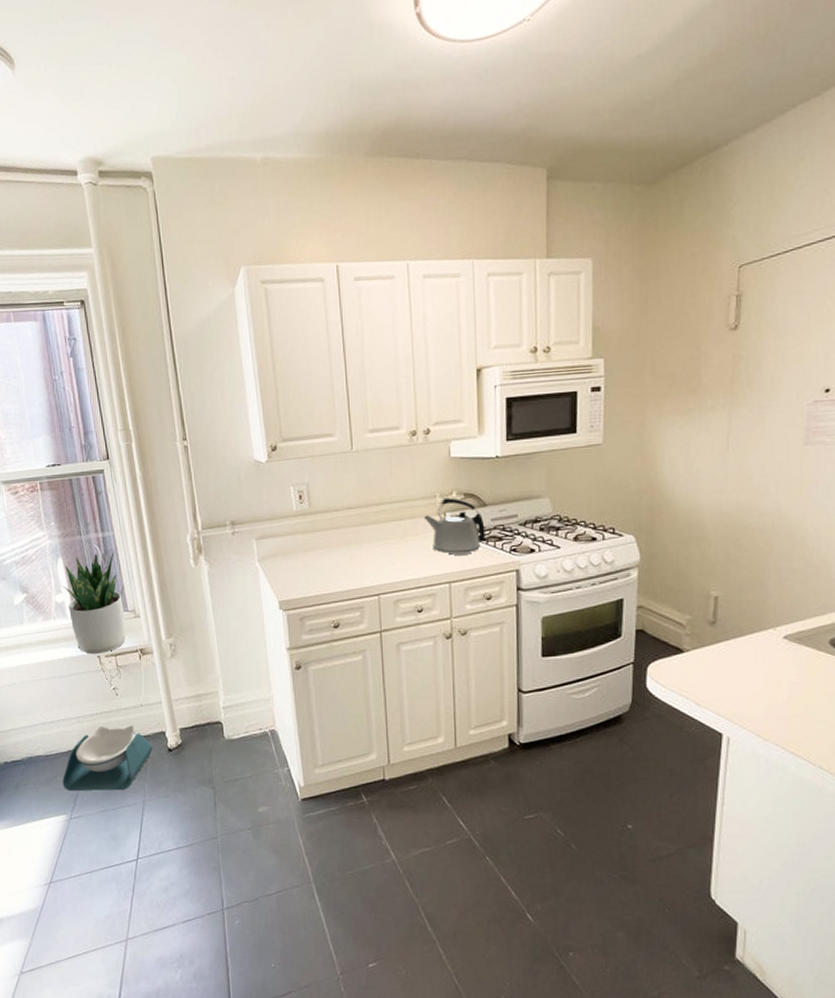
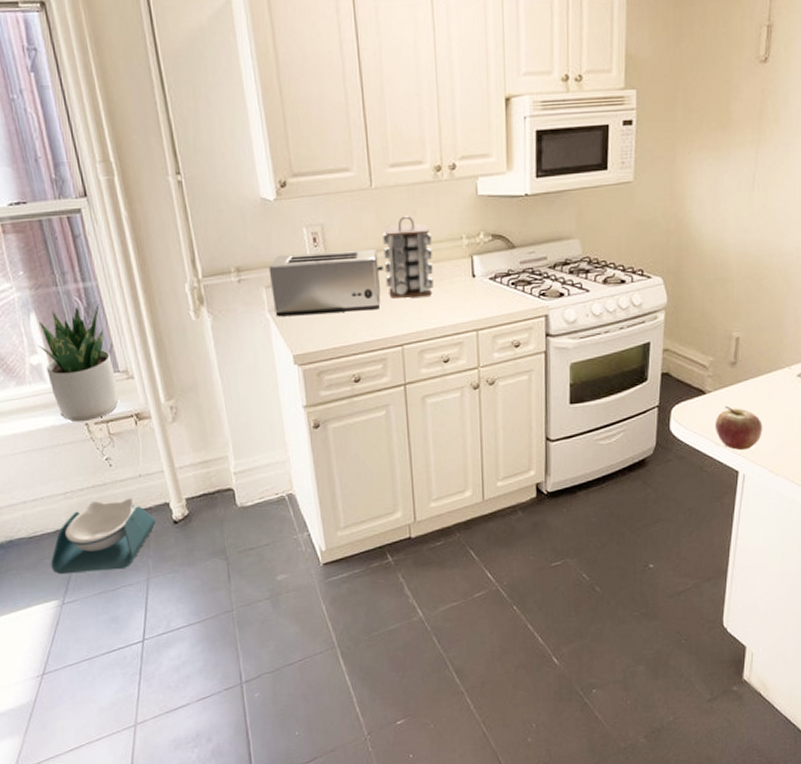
toaster: none [259,505,362,566] -> present [268,248,383,317]
spice rack: none [362,476,409,552] -> present [383,216,434,299]
kettle: present [423,497,486,556] -> none [449,239,514,302]
fruit: none [695,665,747,712] -> present [715,406,763,451]

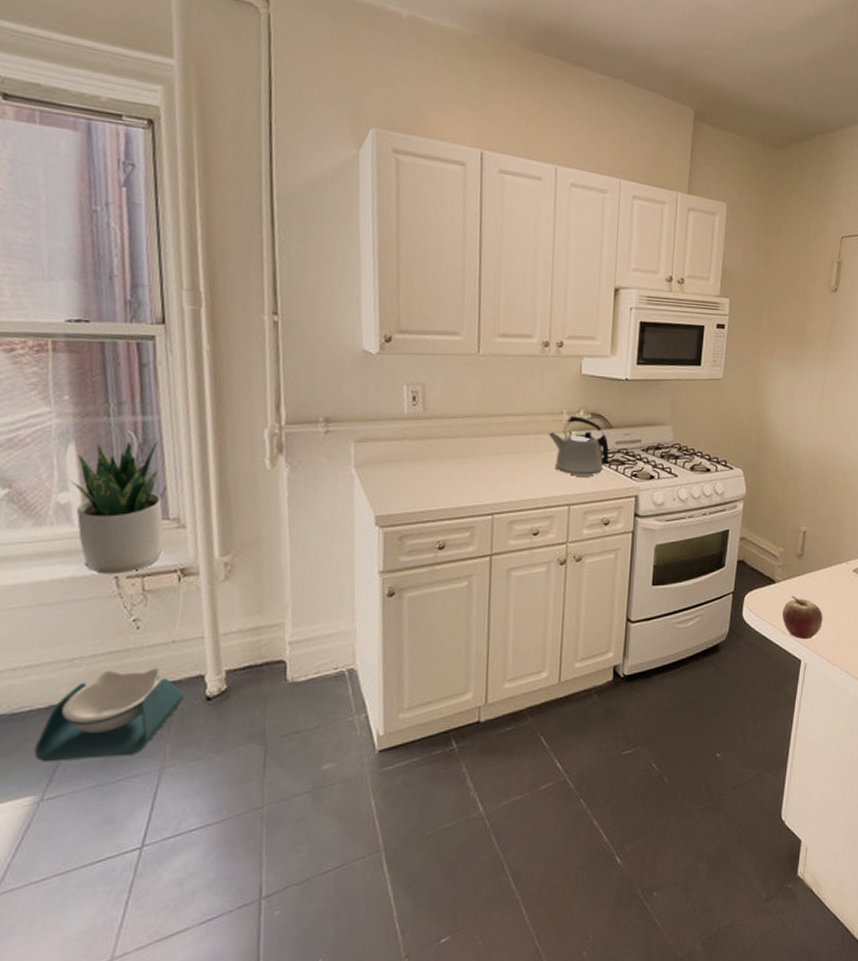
toaster: present [268,248,383,317] -> none [360,410,482,476]
spice rack: present [383,216,434,299] -> none [482,385,533,468]
kettle: none [449,239,514,302] -> present [548,416,609,478]

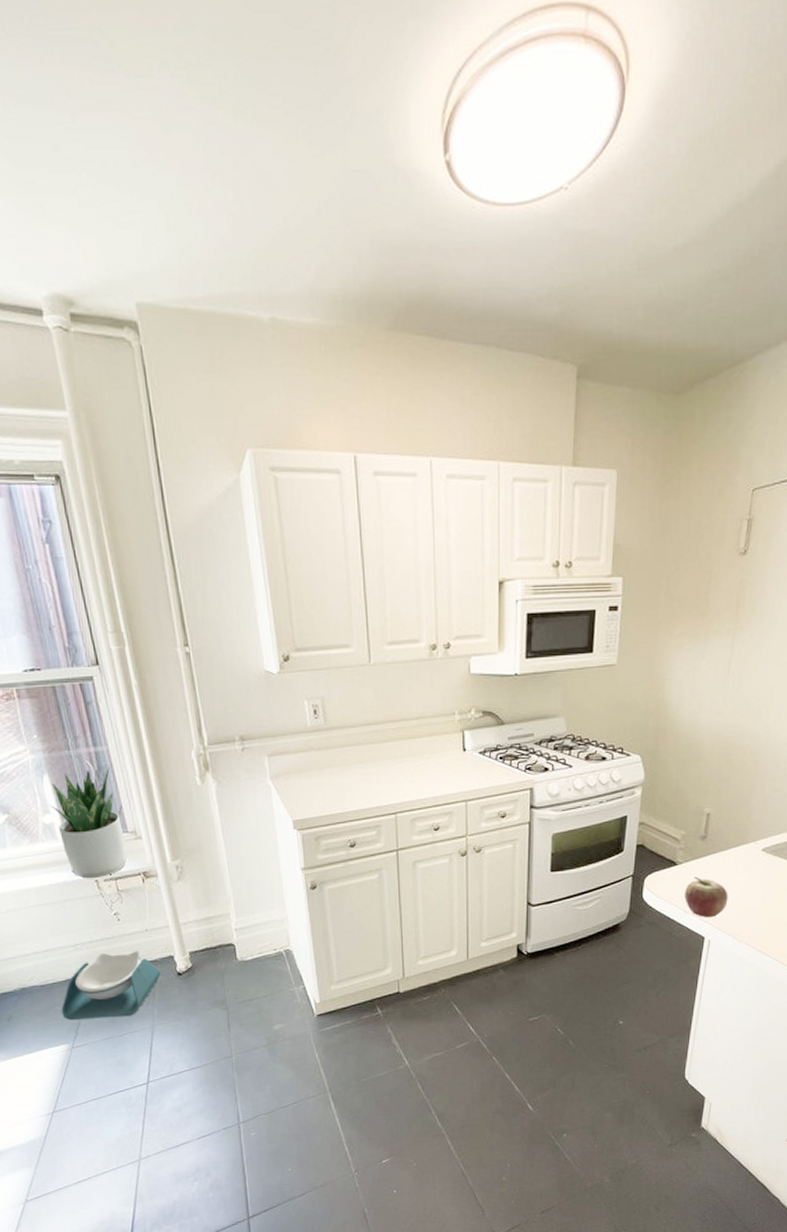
kettle: present [548,416,609,478] -> none [441,715,502,775]

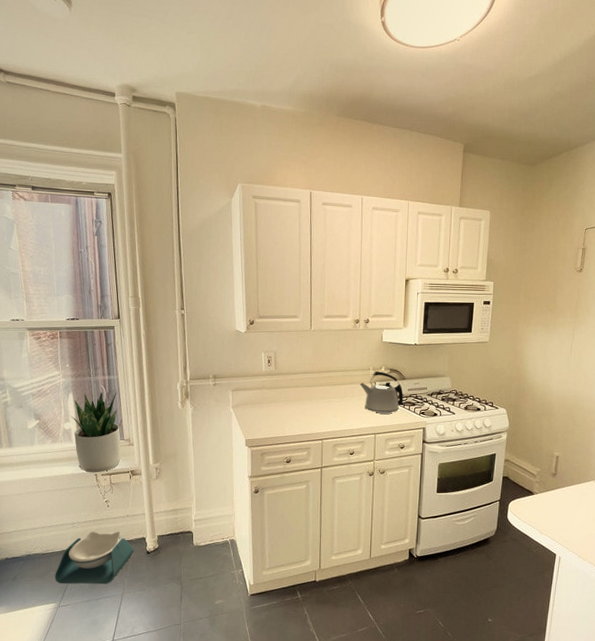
kettle: none [441,715,502,775] -> present [359,371,403,415]
fruit: present [685,876,728,918] -> none [540,505,574,539]

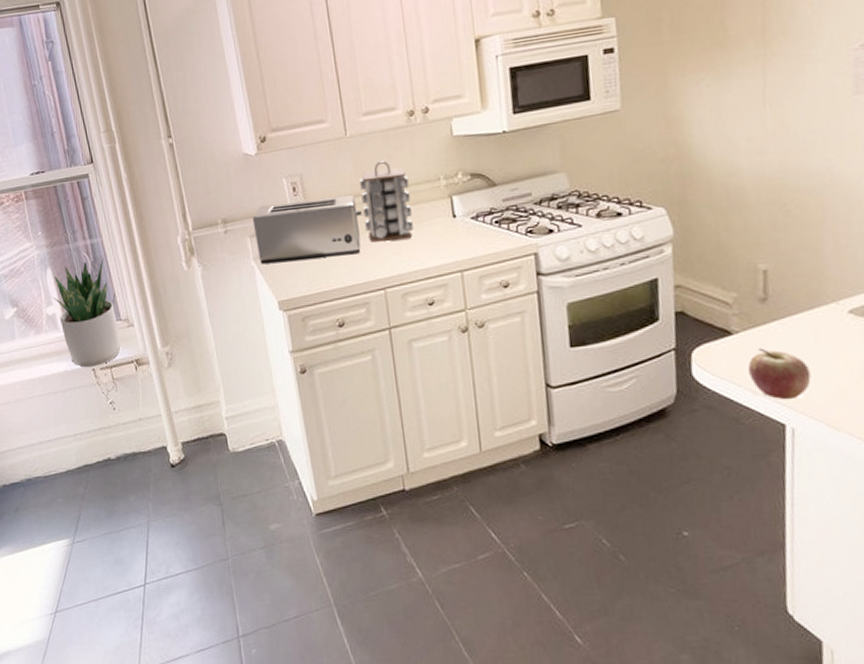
pet bowl: present [55,531,134,585] -> none [63,441,155,514]
toaster: none [235,370,314,413] -> present [252,194,362,265]
spice rack: none [314,351,349,408] -> present [359,161,414,243]
kettle: present [359,371,403,415] -> none [427,179,498,242]
fruit: none [540,505,574,539] -> present [748,348,811,400]

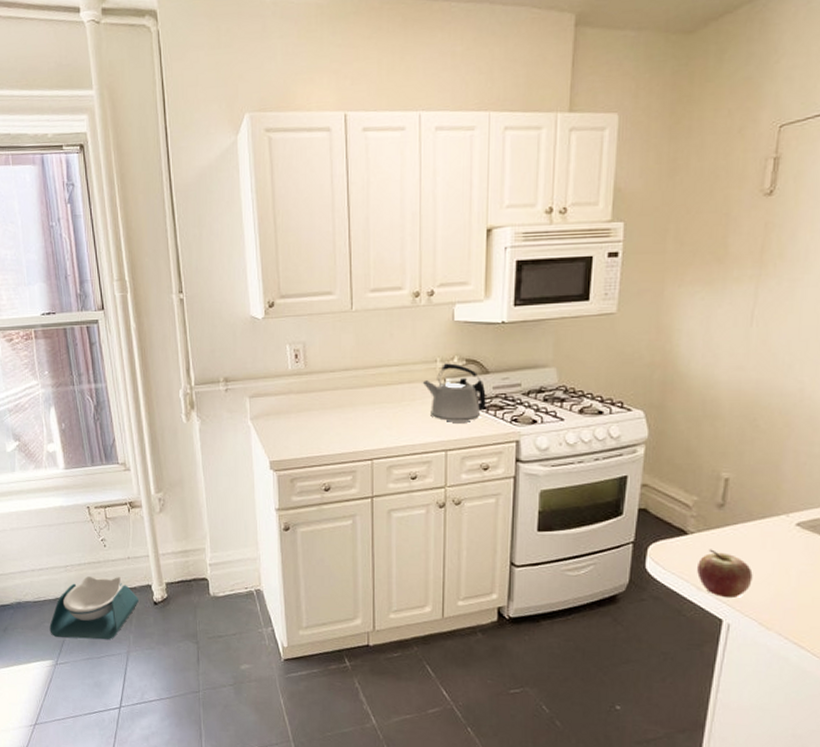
planter: present [53,258,121,368] -> none [54,403,116,505]
pet bowl: none [63,441,155,514] -> present [49,576,139,640]
toaster: present [252,194,362,265] -> none [253,367,358,425]
spice rack: present [359,161,414,243] -> none [360,338,406,416]
kettle: none [427,179,498,242] -> present [422,363,486,424]

